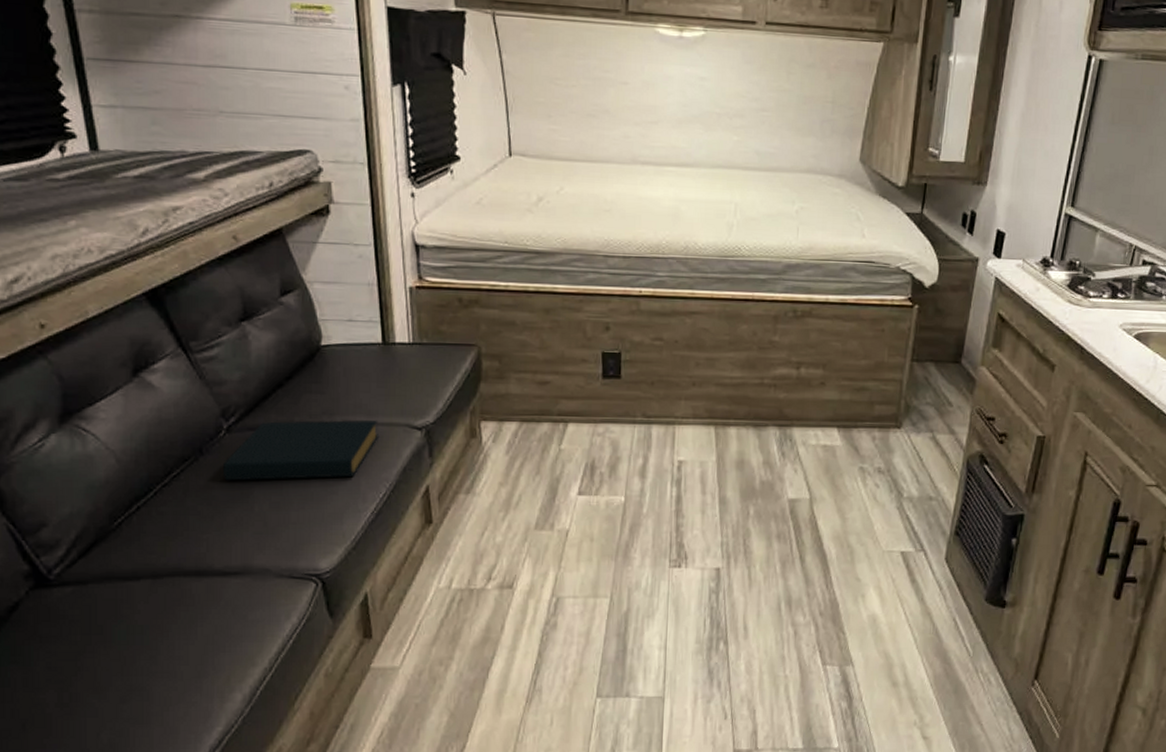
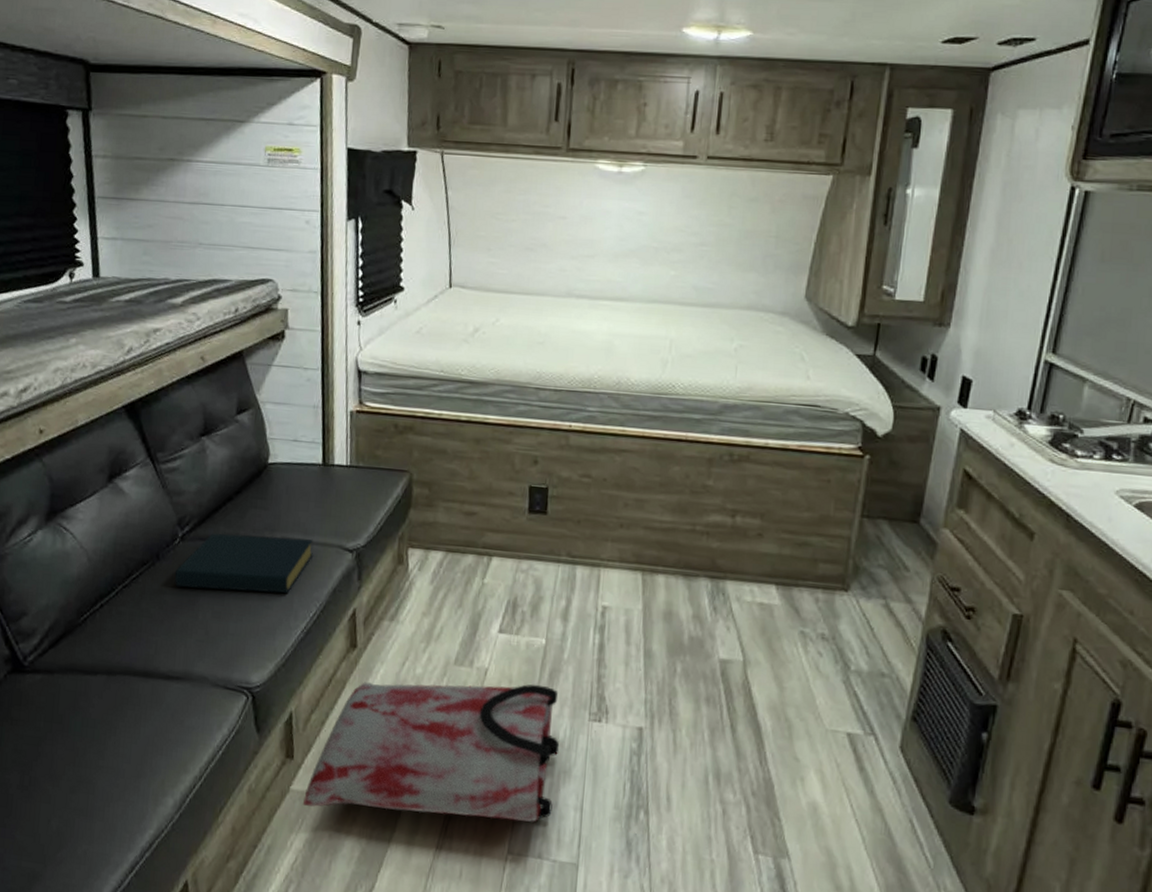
bag: none [385,539,643,681] -> present [302,682,560,822]

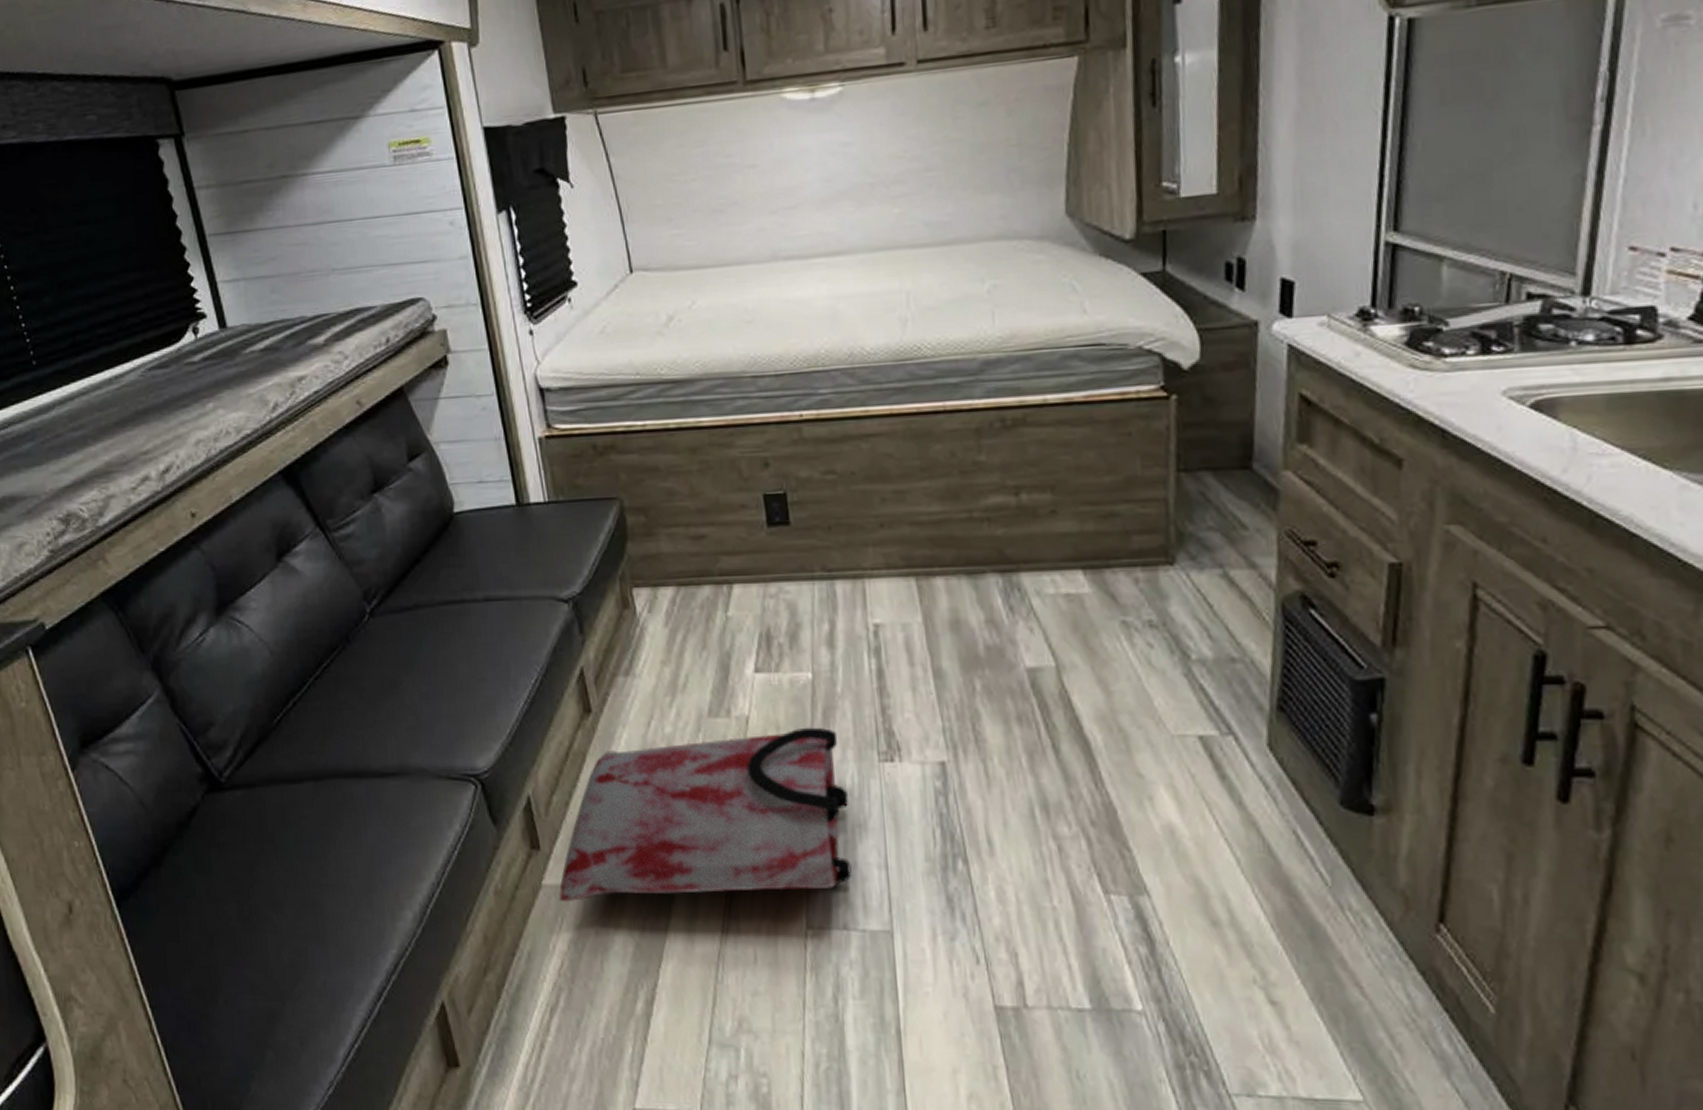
hardback book: present [174,533,313,594] -> none [369,595,523,670]

